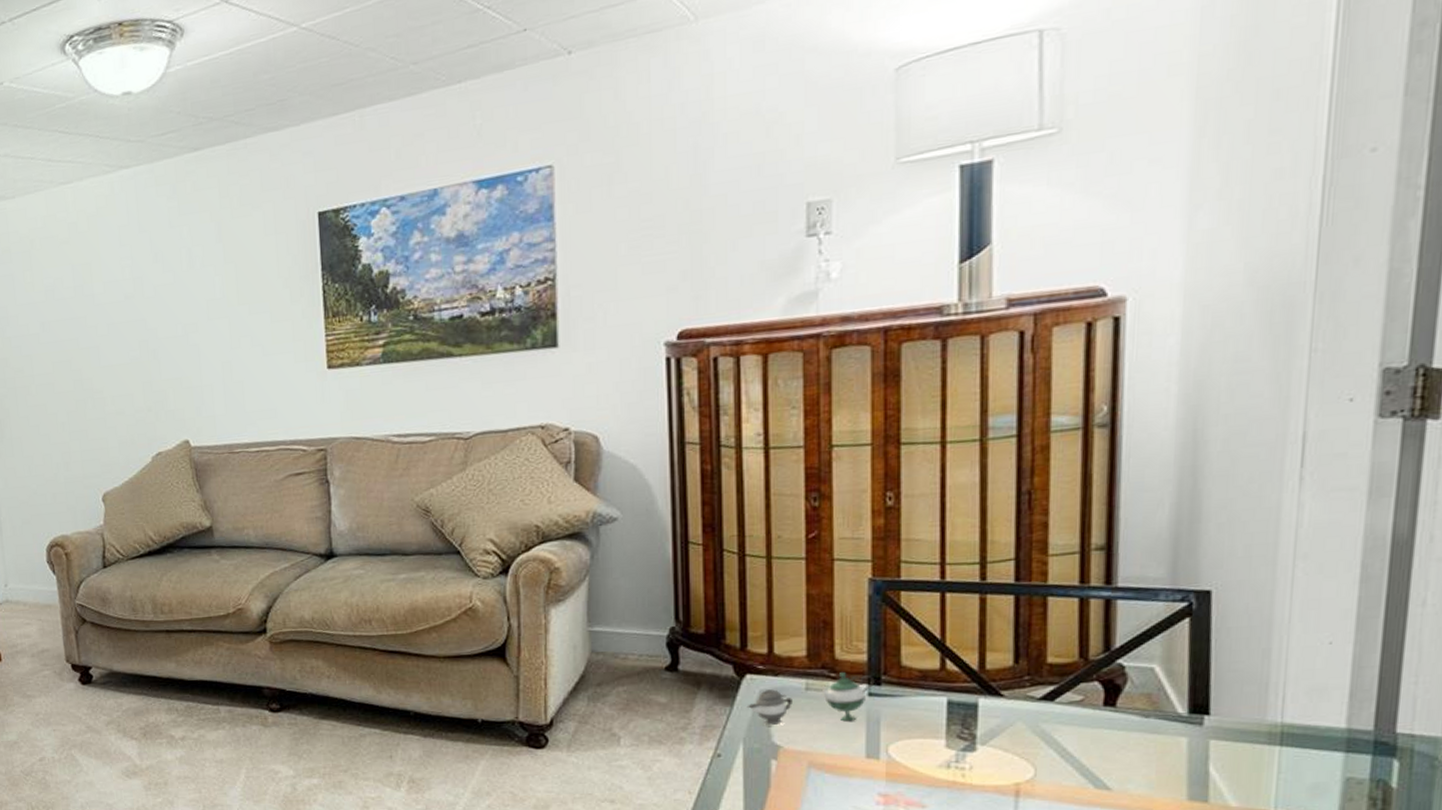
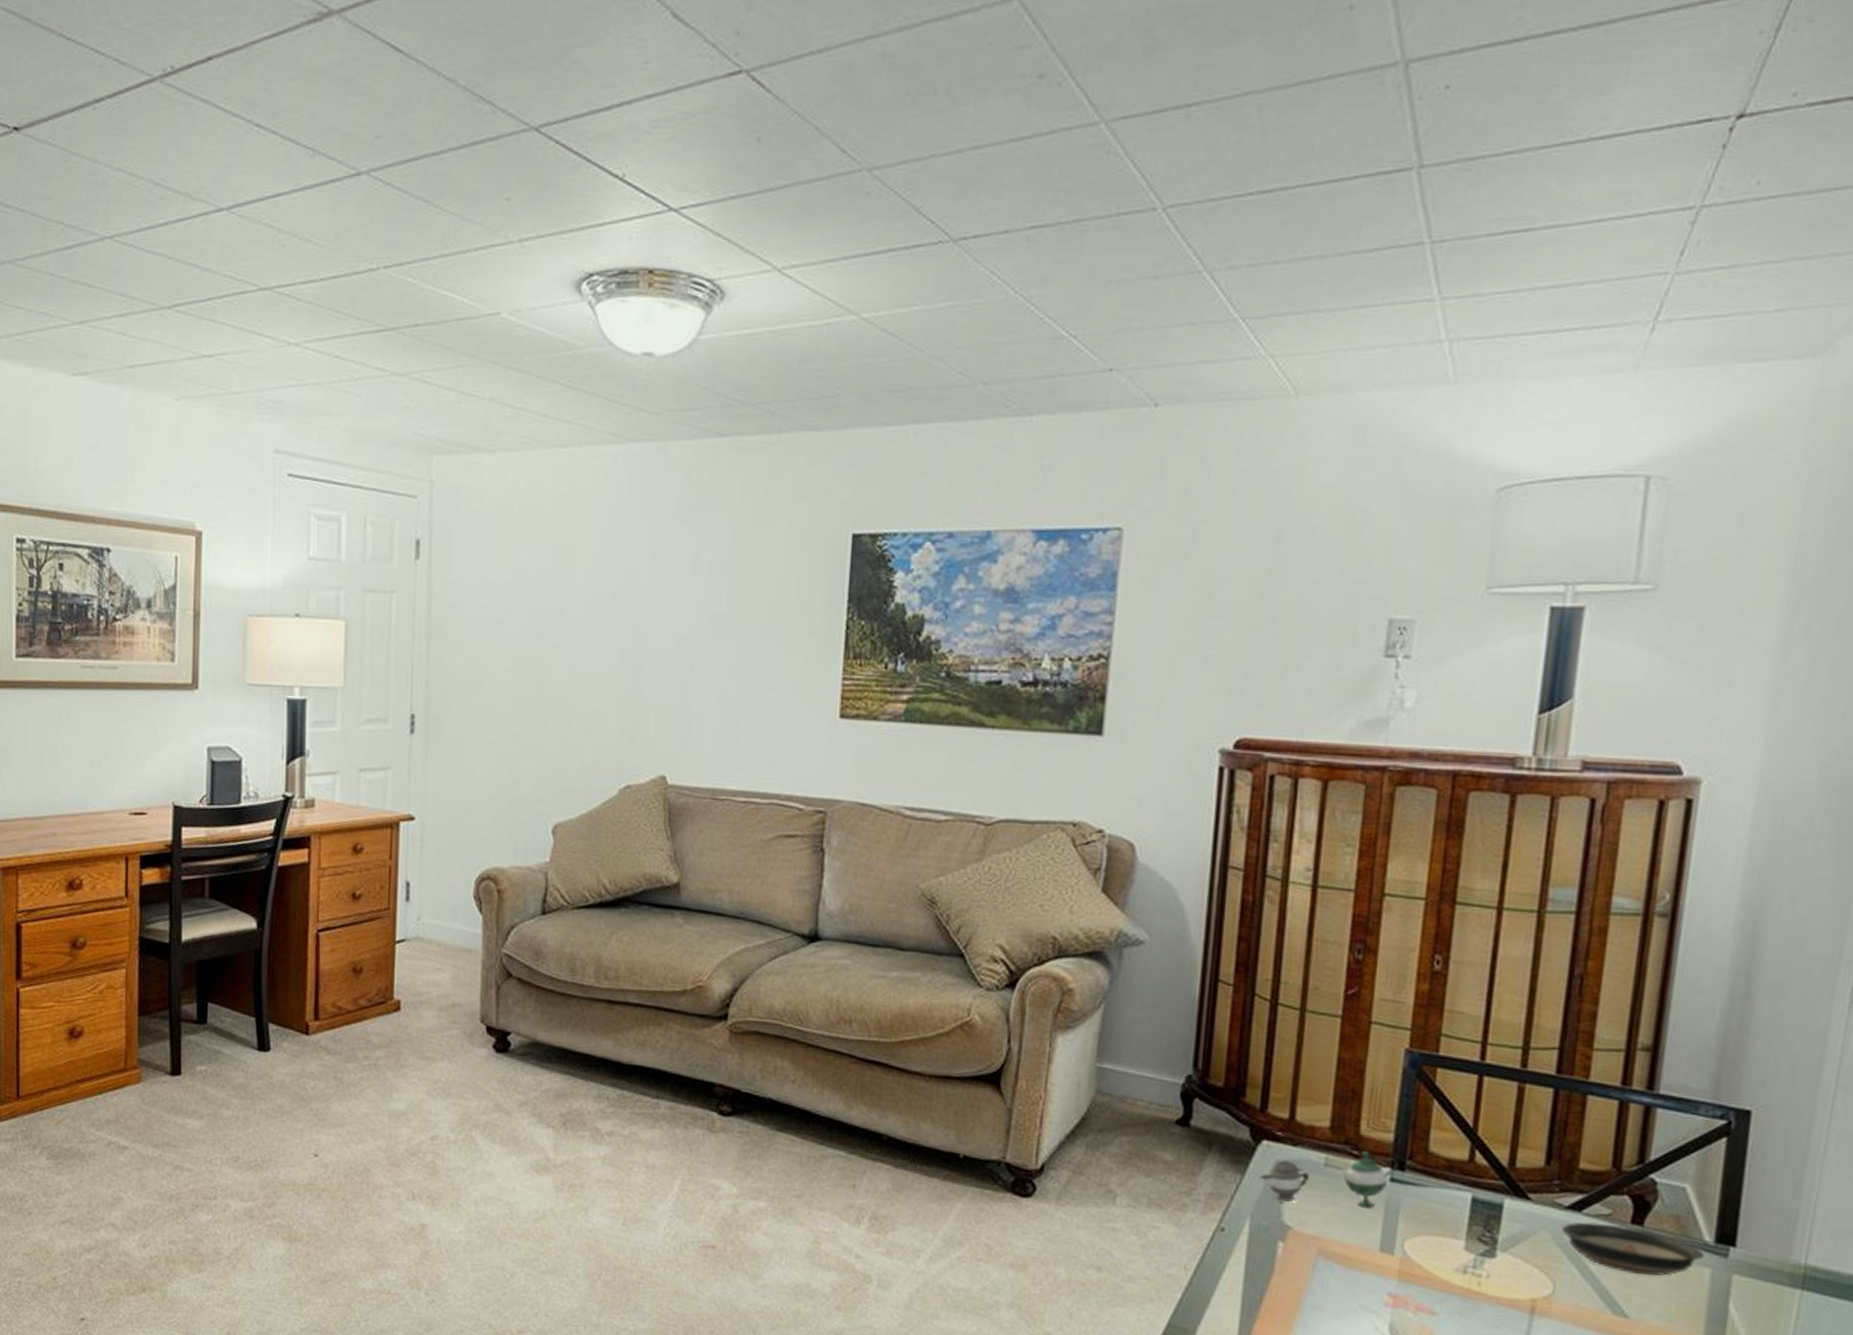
saucer: none [1037,709,1180,750] -> present [1562,1222,1705,1276]

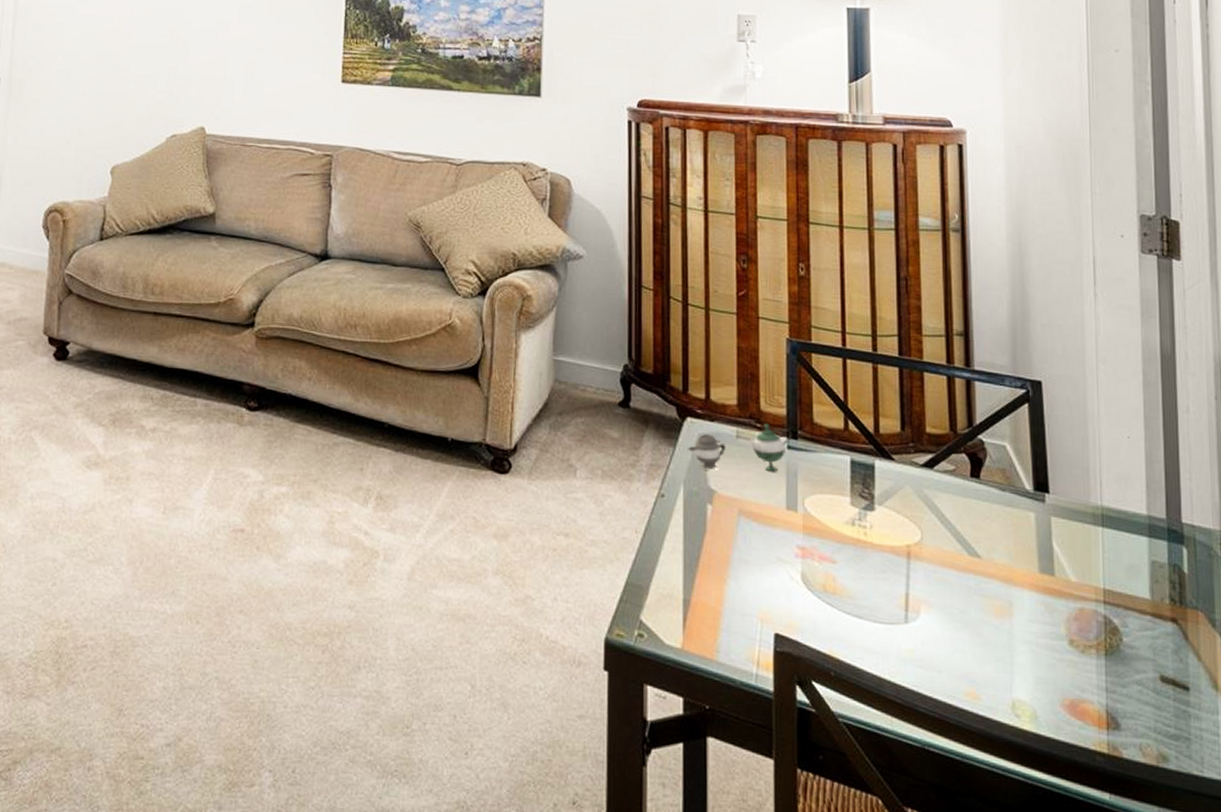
saucer: present [1562,1222,1705,1276] -> none [921,477,1028,520]

